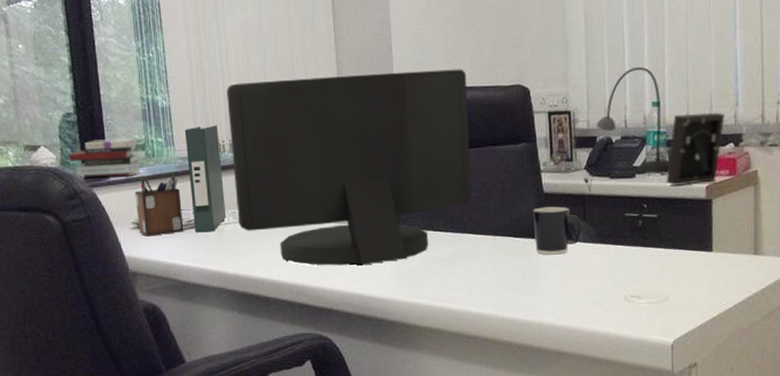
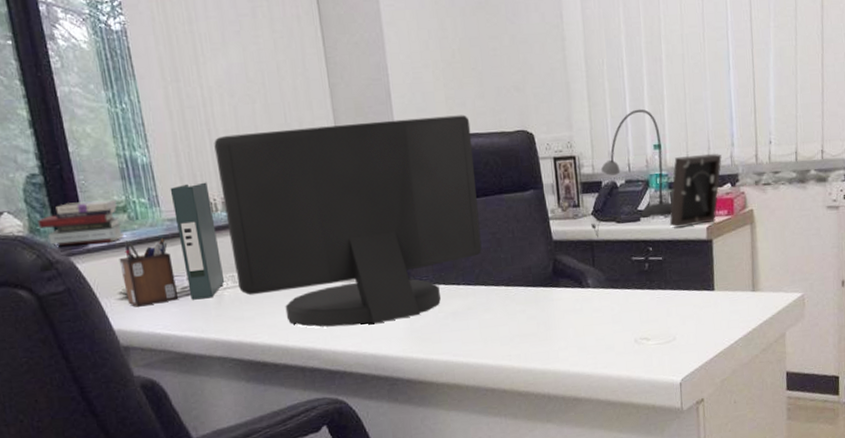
mug: present [532,206,582,255] -> none [542,253,592,303]

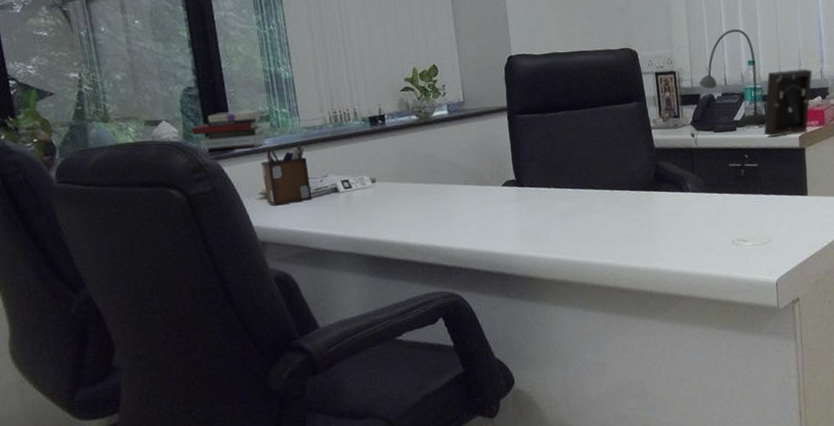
binder: present [170,182,225,300] -> none [308,94,354,200]
monitor: present [214,115,482,328] -> none [349,34,589,227]

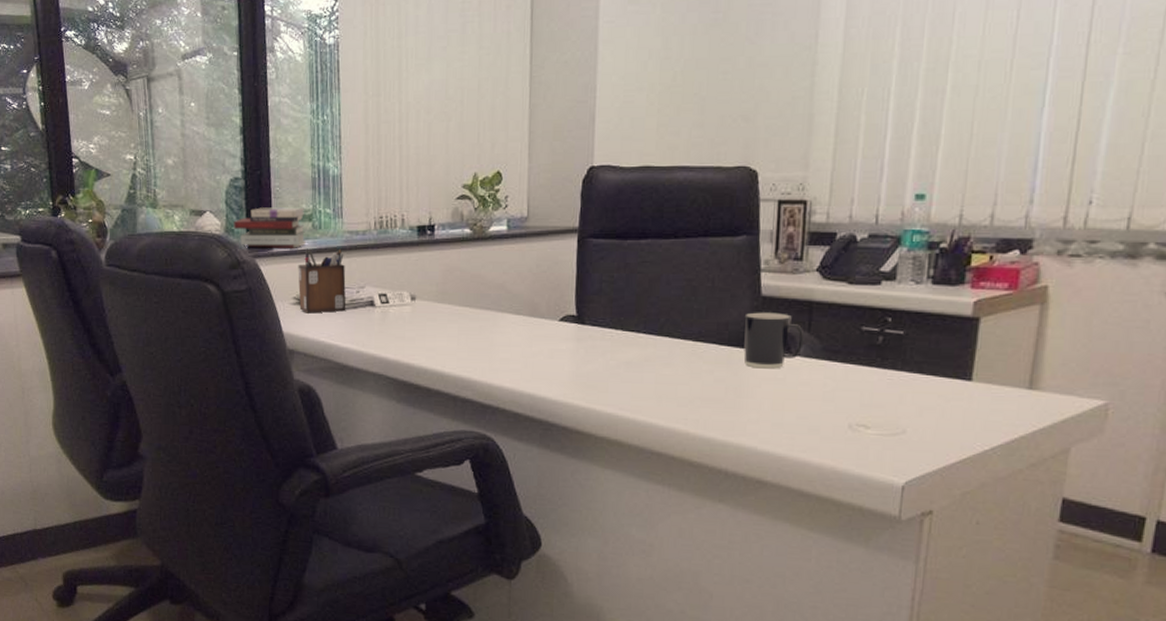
mug: none [645,159,691,206] -> present [743,312,805,369]
desk lamp: present [690,29,767,146] -> none [814,150,929,299]
picture frame: present [763,68,812,137] -> none [921,210,1012,298]

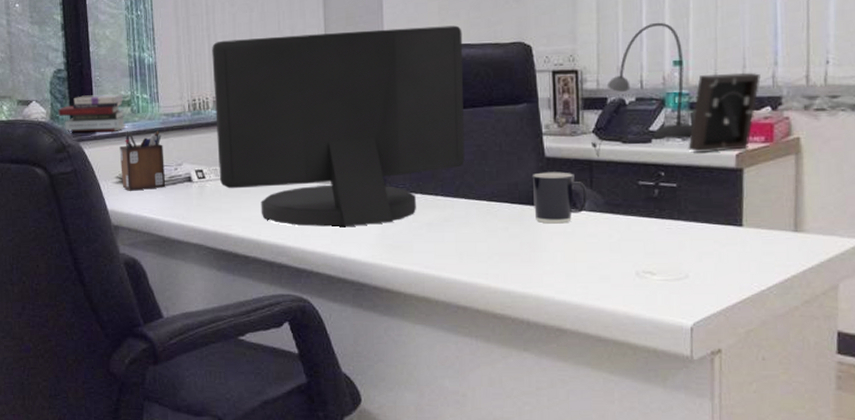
monitor: none [403,145,682,363] -> present [212,25,465,228]
desk lamp: none [814,150,929,299] -> present [591,22,693,158]
picture frame: none [921,210,1012,298] -> present [688,72,761,153]

